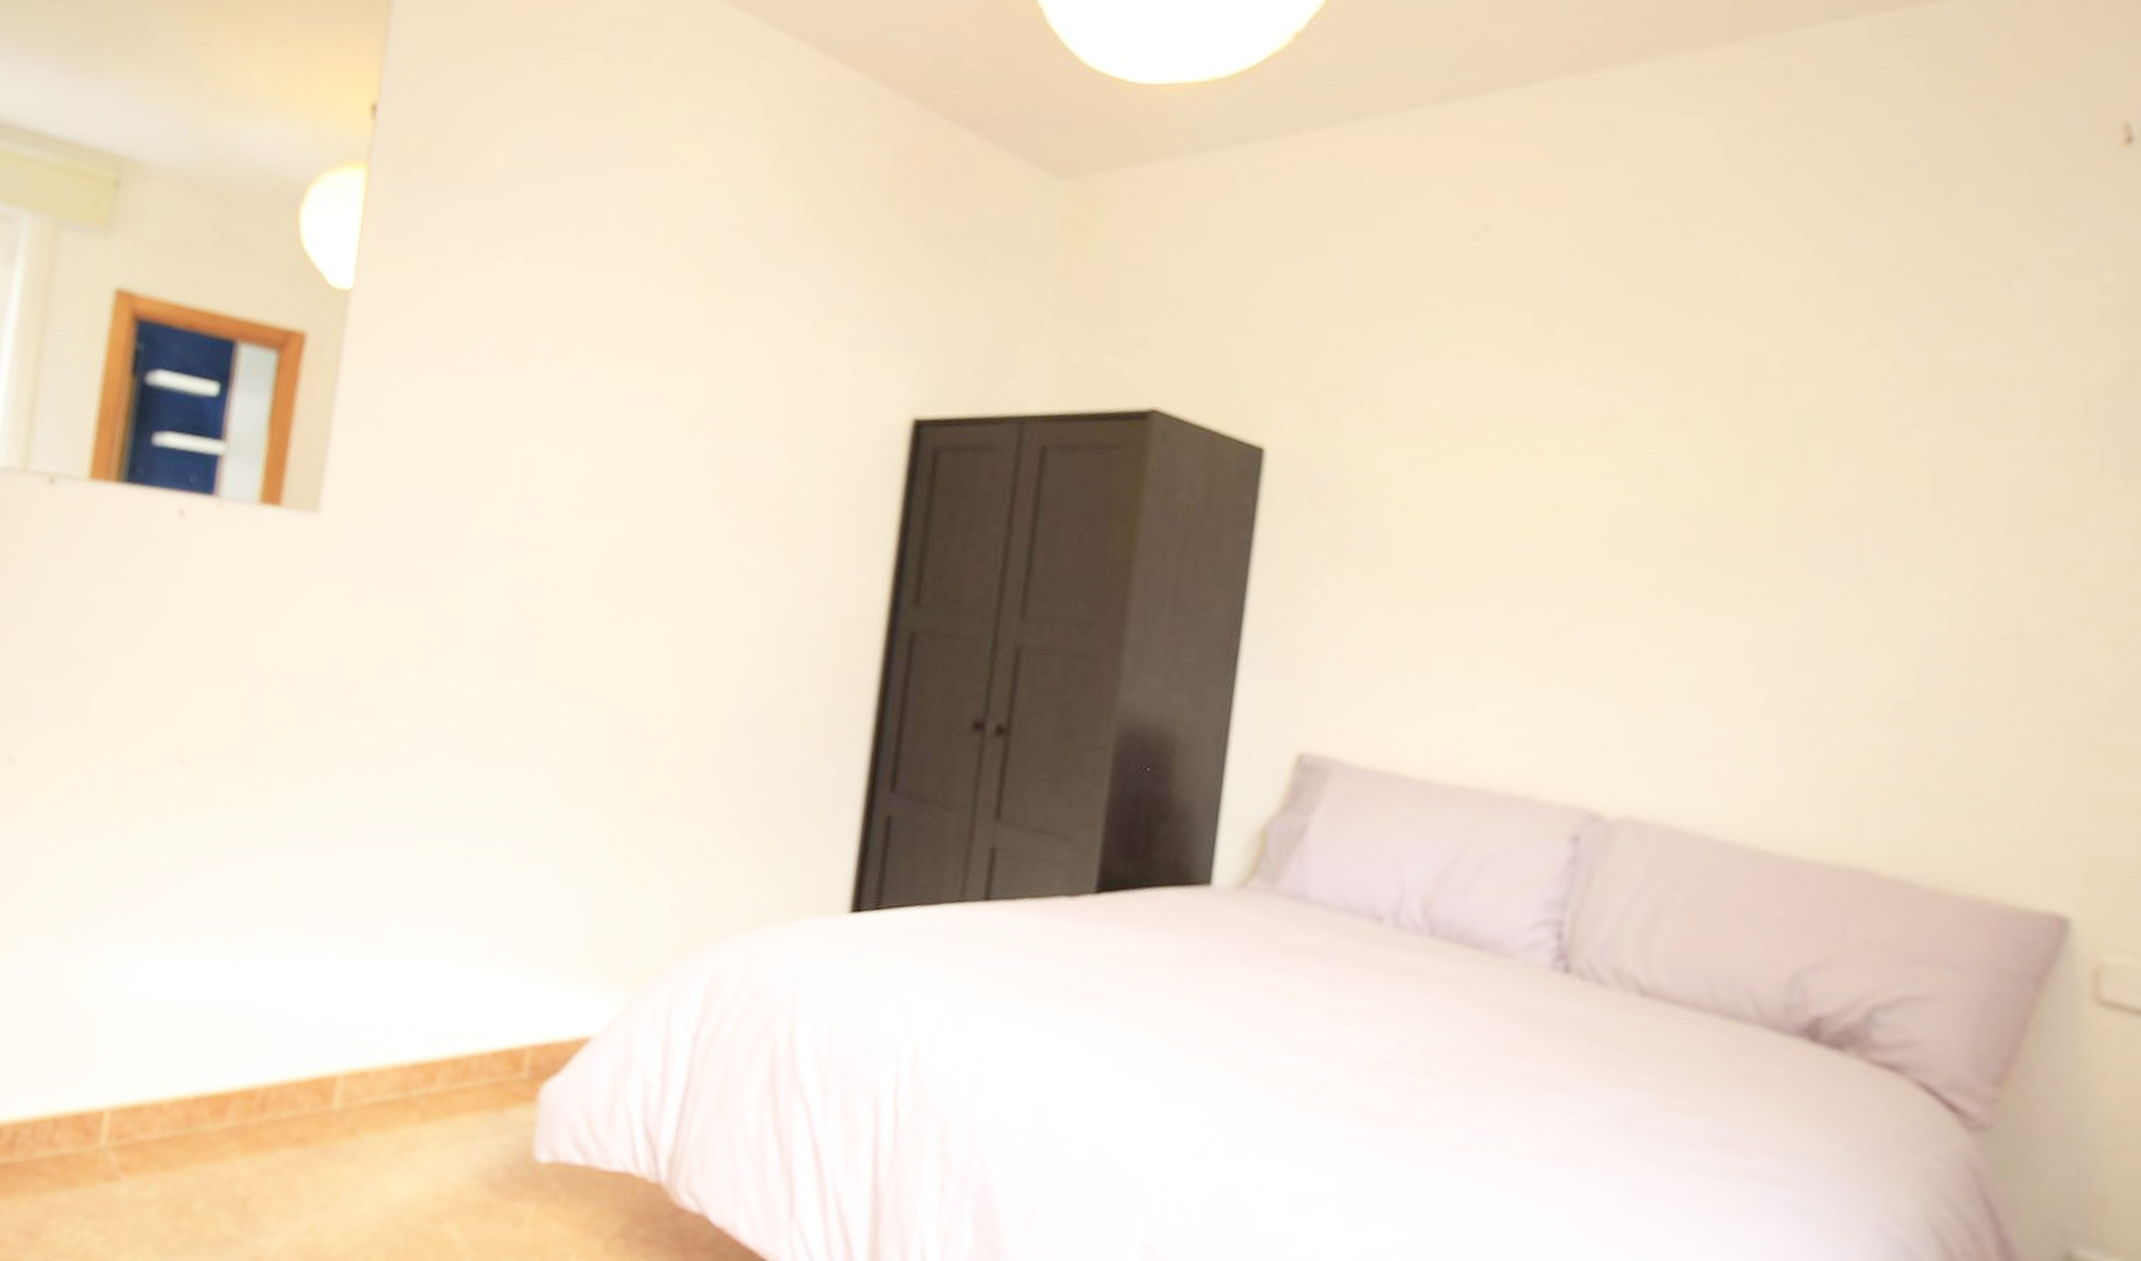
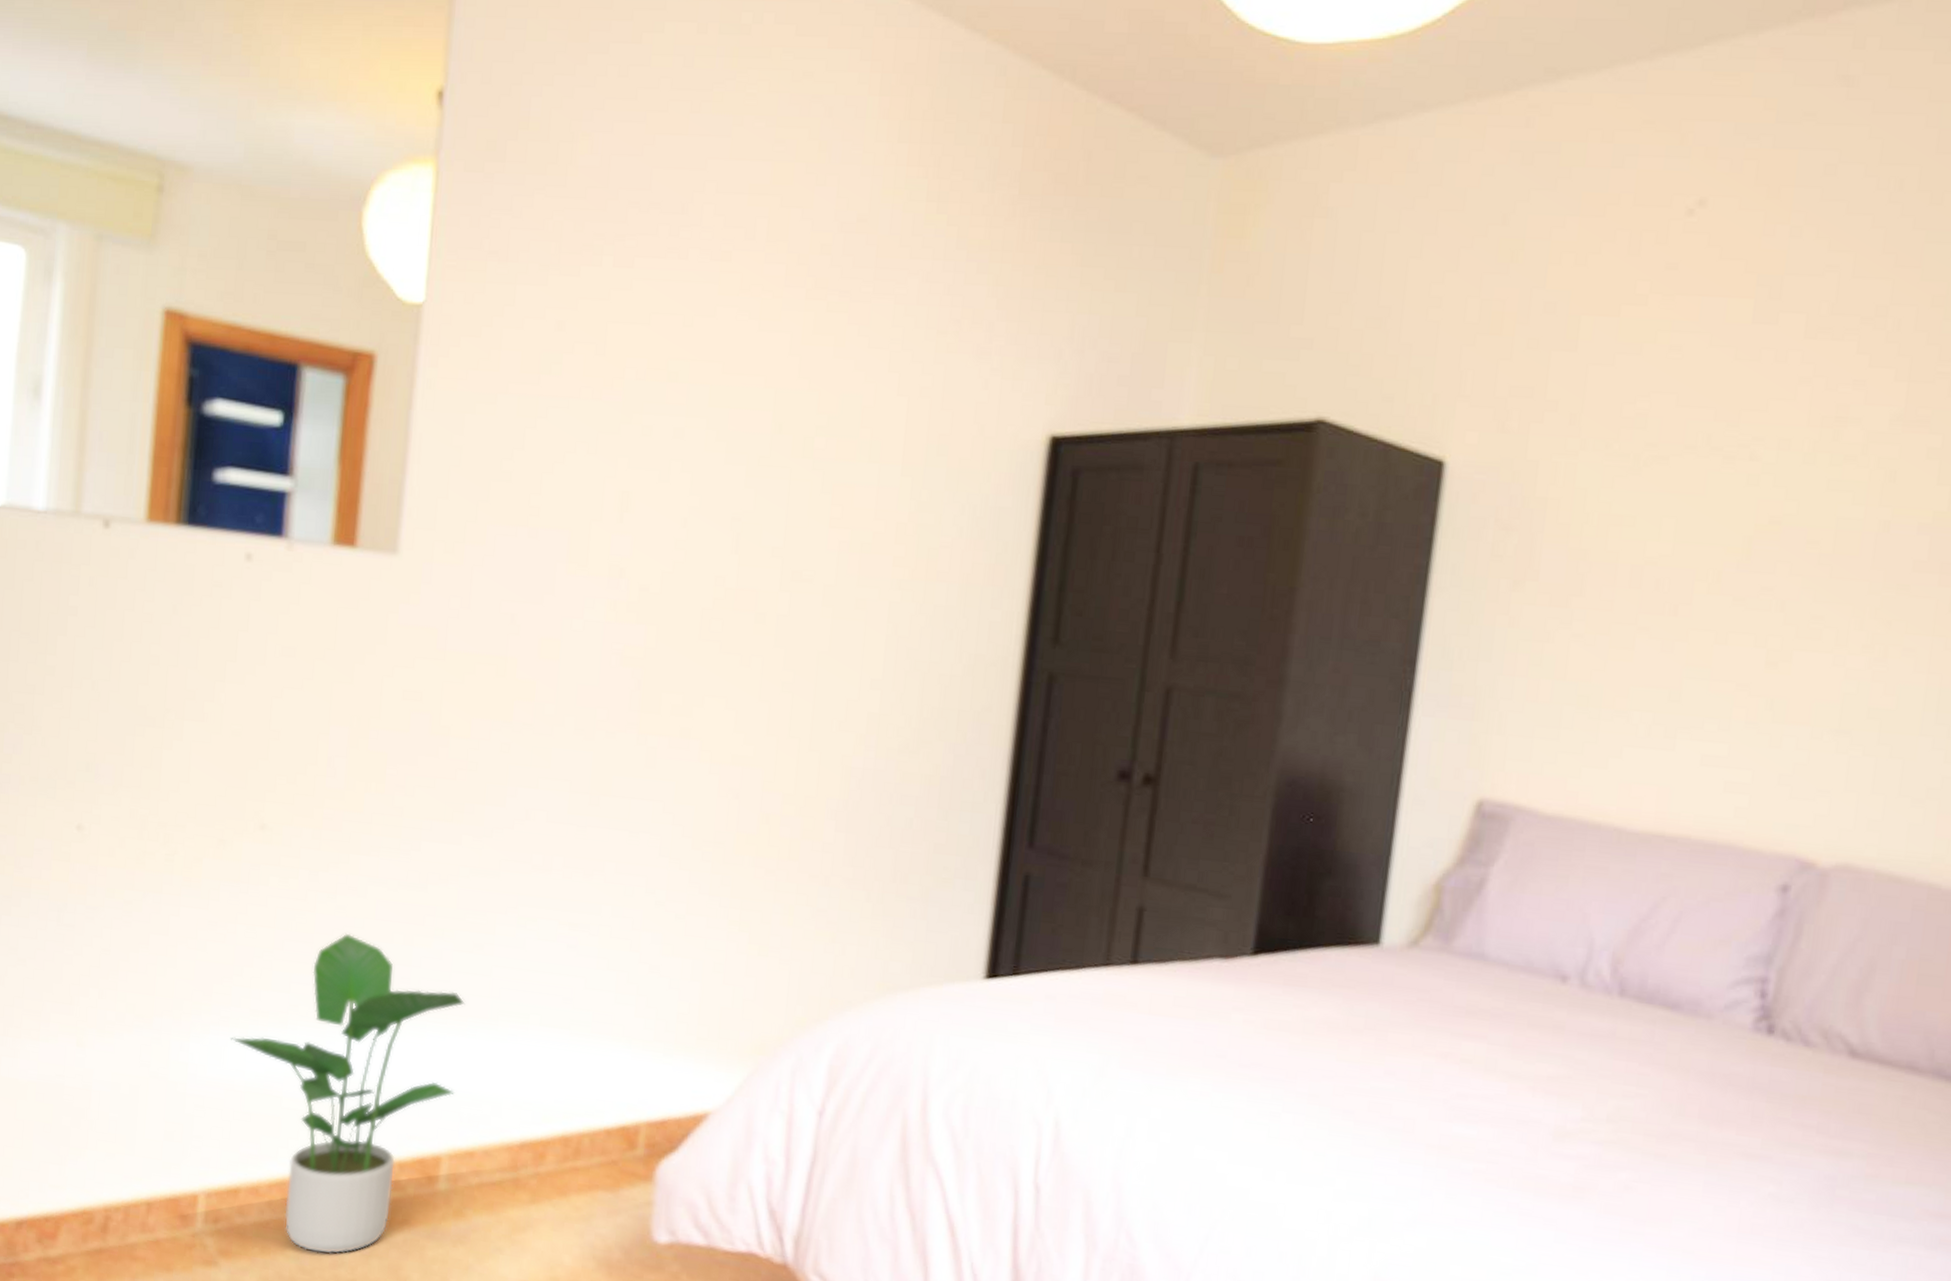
potted plant: none [141,862,365,1171] -> present [230,933,465,1254]

